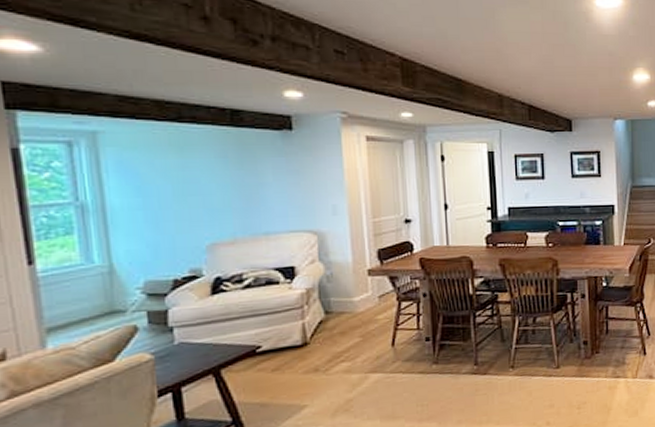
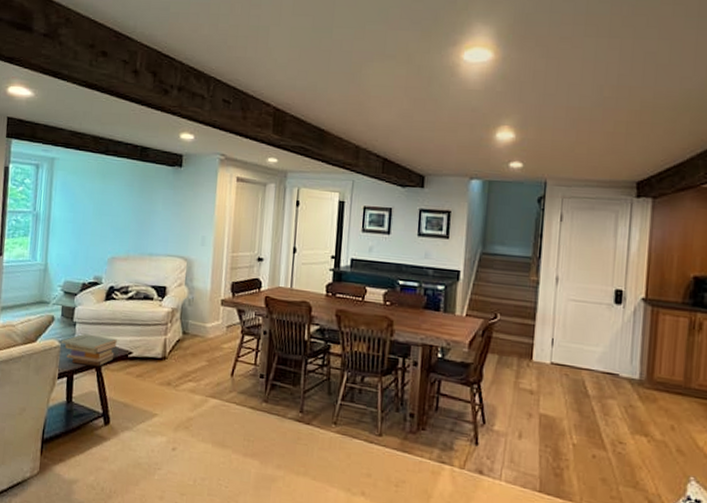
books: none [154,335,238,375] -> present [61,333,117,367]

